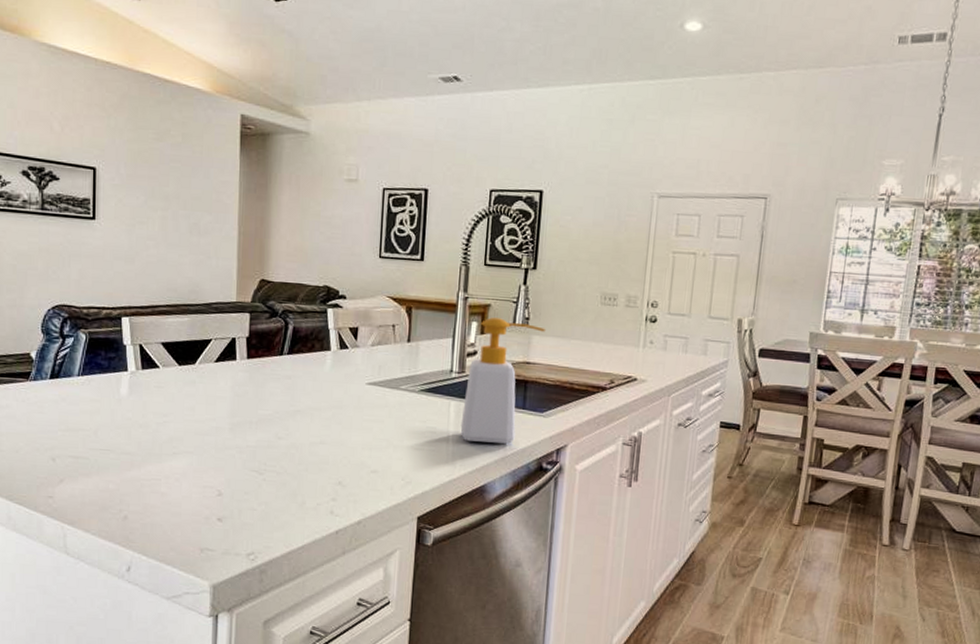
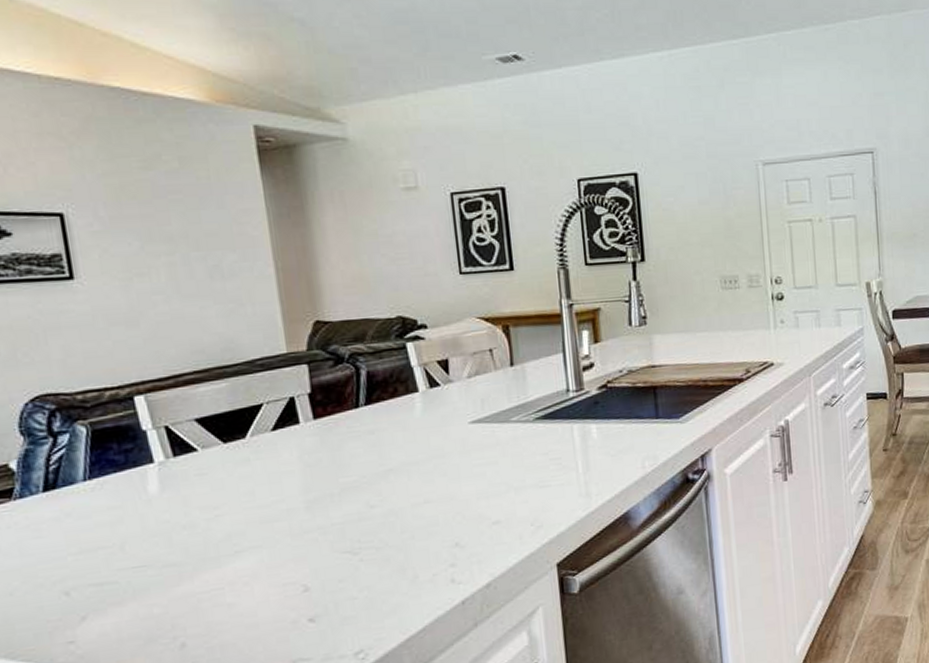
soap bottle: present [460,317,547,444] -> none [587,321,668,466]

